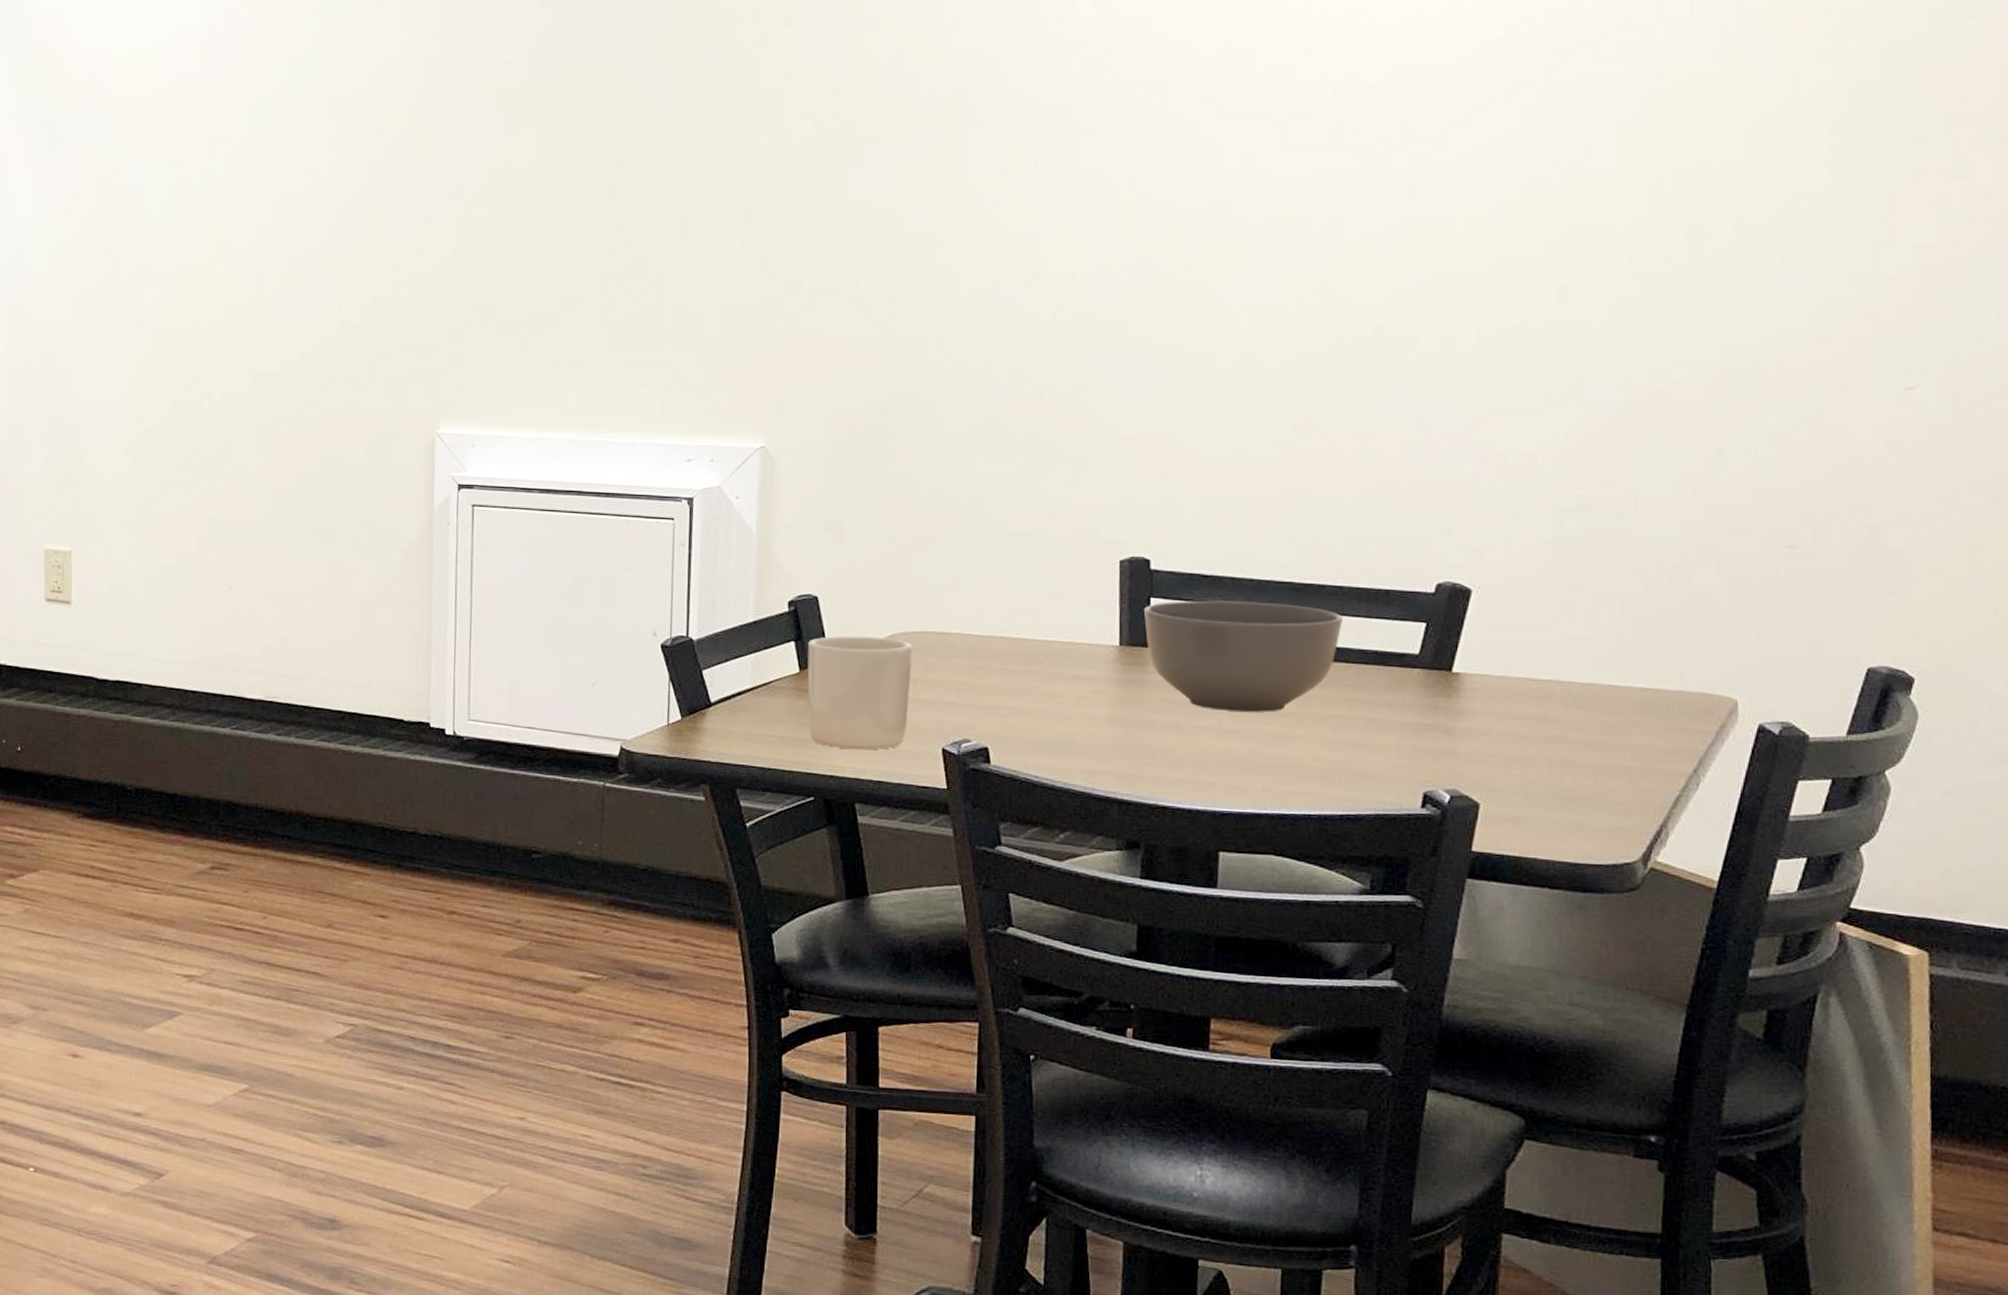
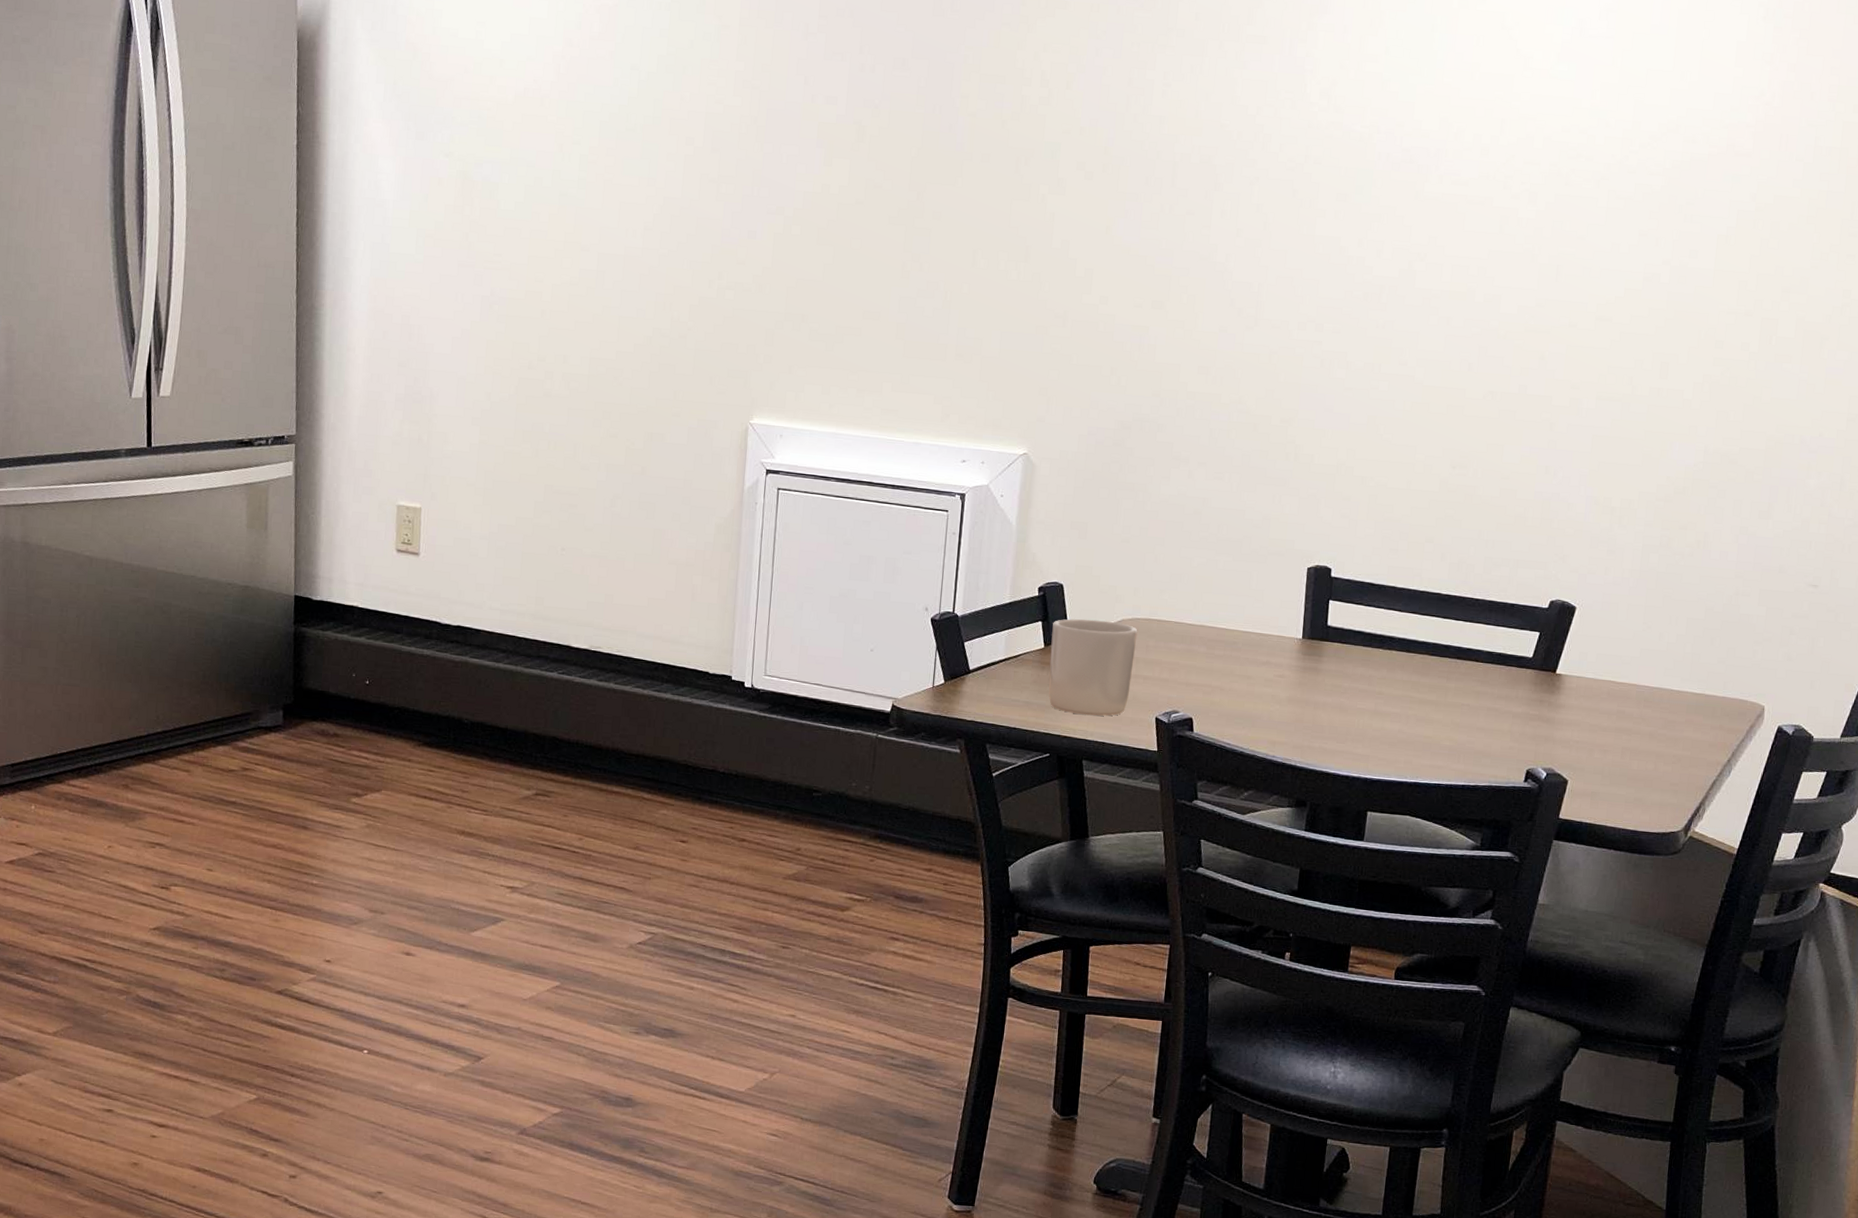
bowl: present [1143,600,1343,712] -> none [1323,604,1477,699]

